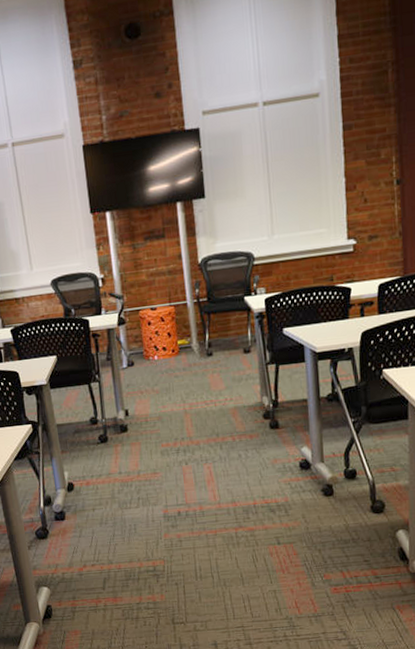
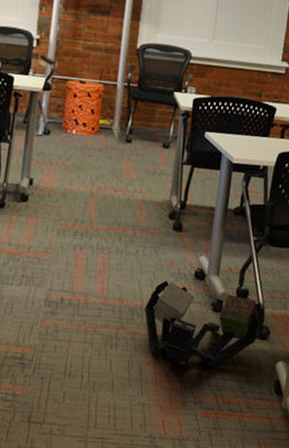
toy figurine: none [258,475,378,549] -> present [144,280,266,368]

